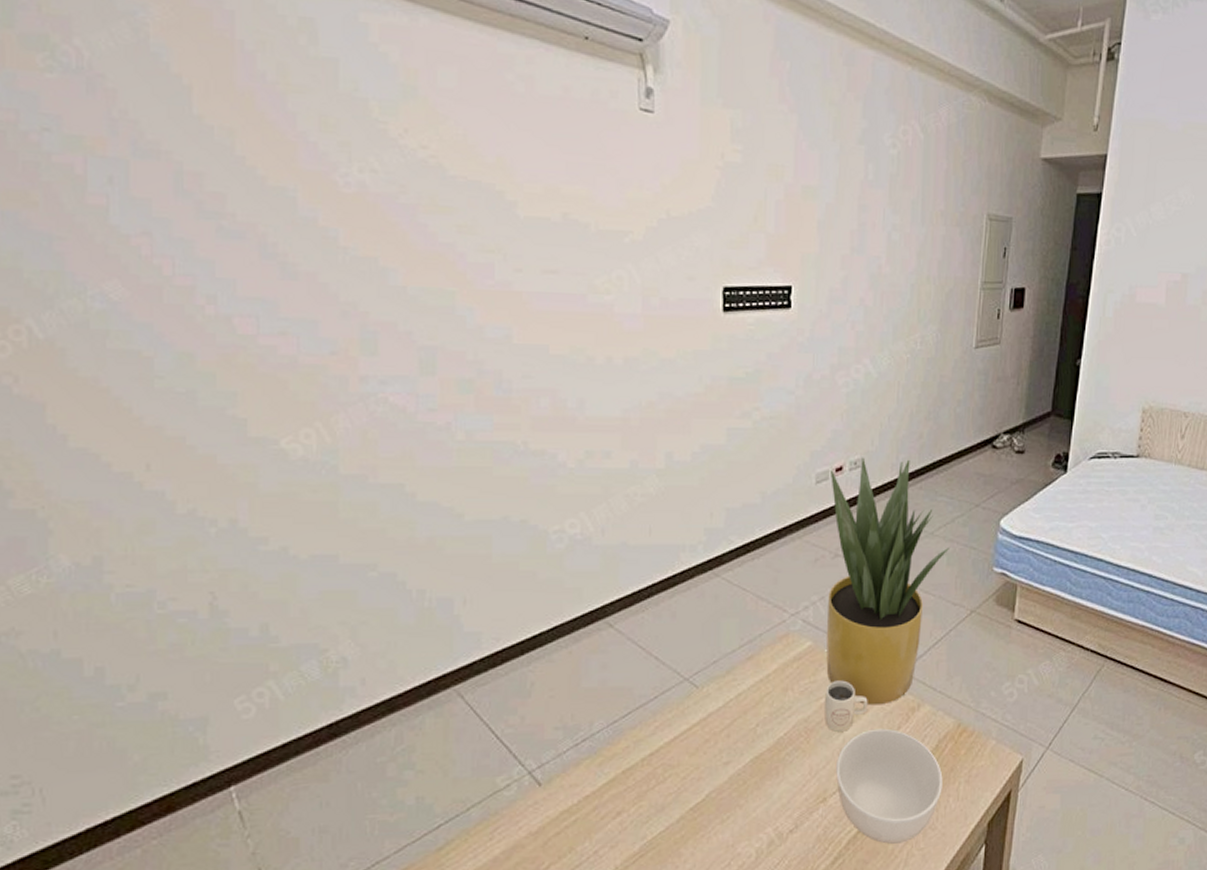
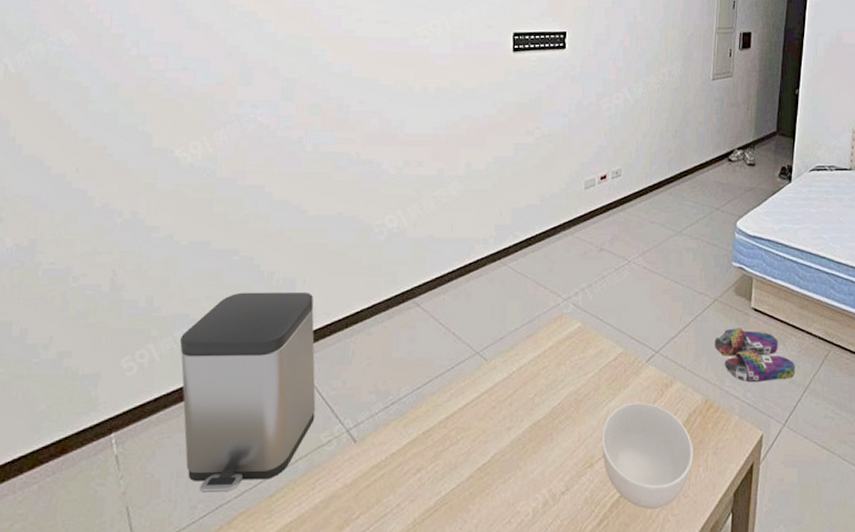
pedal bin: none [310,614,489,848] -> present [180,292,316,492]
mug: present [823,680,868,732] -> none [591,358,628,403]
planter: present [825,457,951,705] -> none [592,168,696,381]
slippers: none [970,641,1063,702] -> present [715,327,796,382]

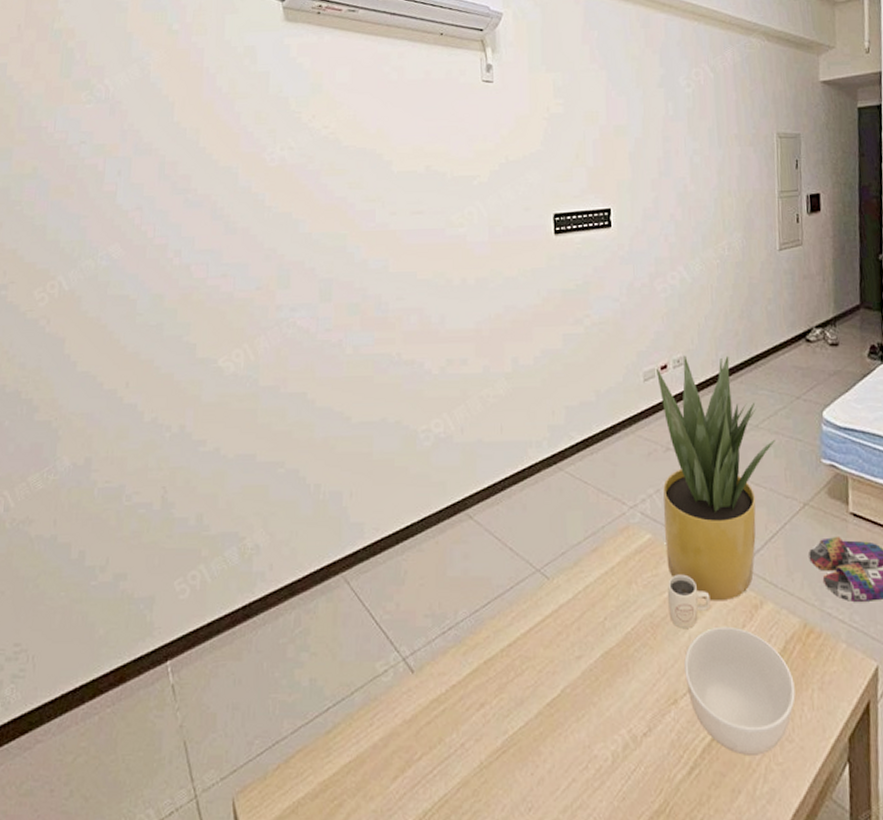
pedal bin: present [180,292,316,492] -> none [230,506,370,727]
mug: none [591,358,628,403] -> present [667,574,711,628]
planter: none [592,168,696,381] -> present [657,355,776,601]

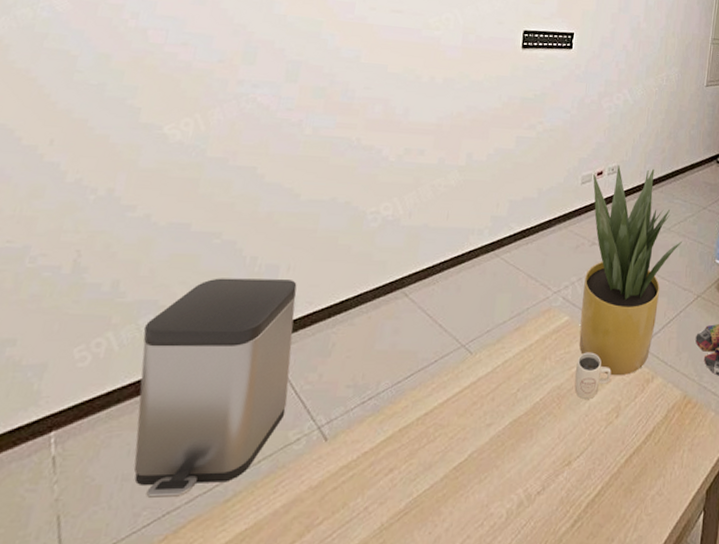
pedal bin: none [230,506,370,727] -> present [134,278,297,498]
bowl: present [684,626,796,755] -> none [580,397,670,508]

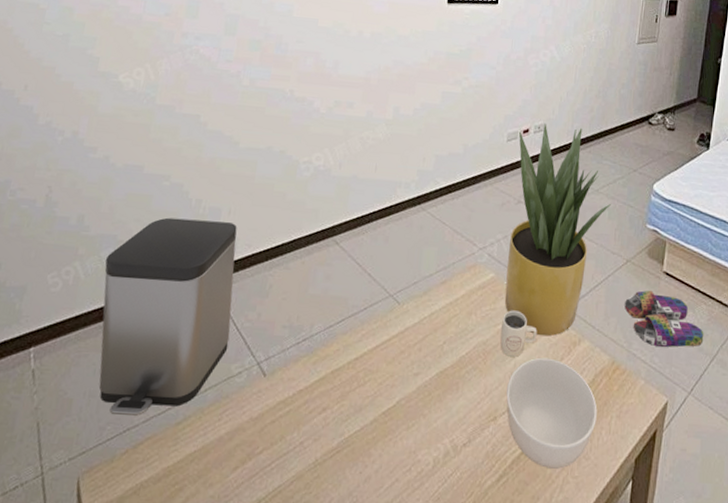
bowl: none [580,397,670,508] -> present [506,357,598,469]

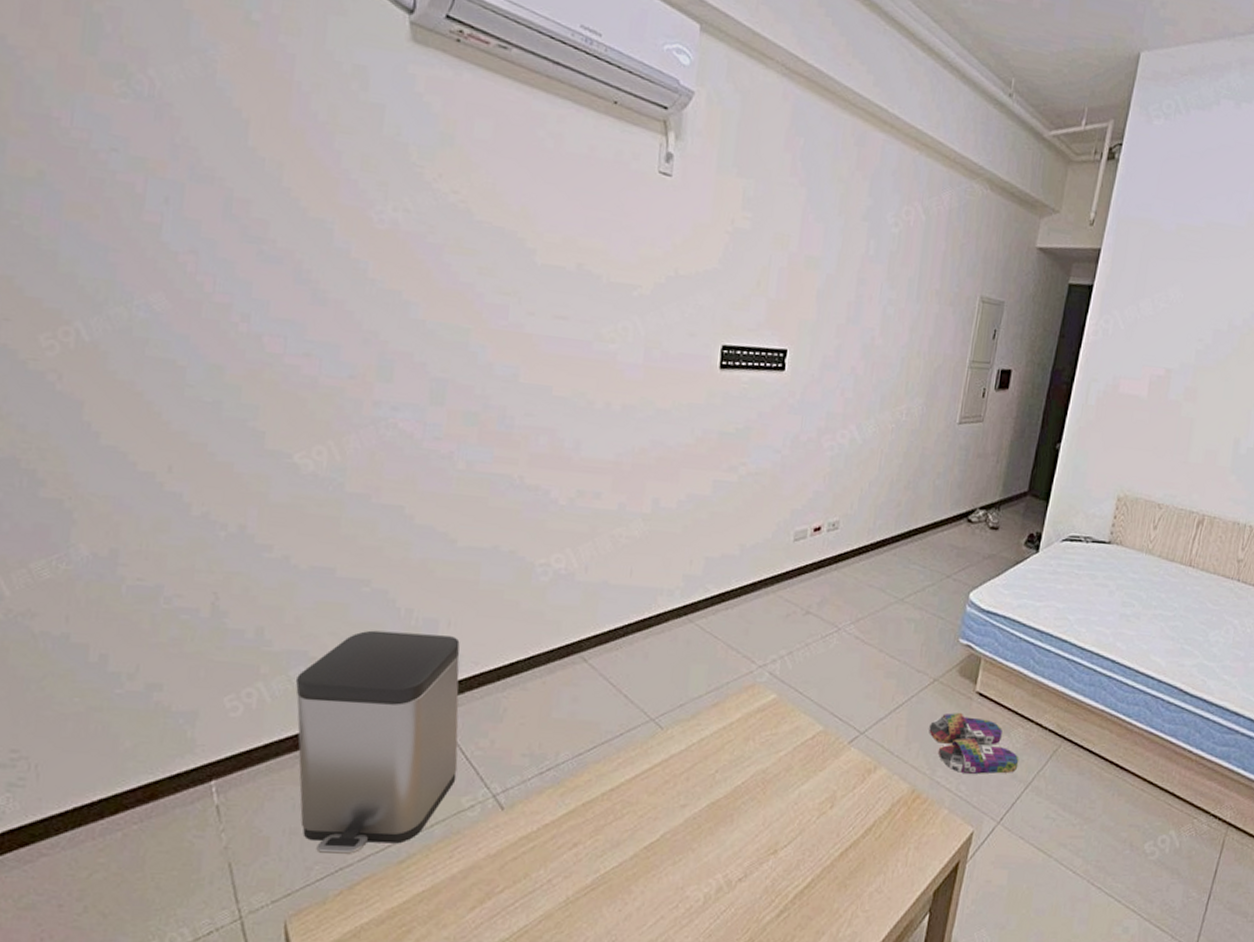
mug: present [500,310,537,357] -> none [782,735,826,786]
planter: present [504,123,612,336] -> none [788,519,919,764]
bowl: present [506,357,598,469] -> none [788,786,893,903]

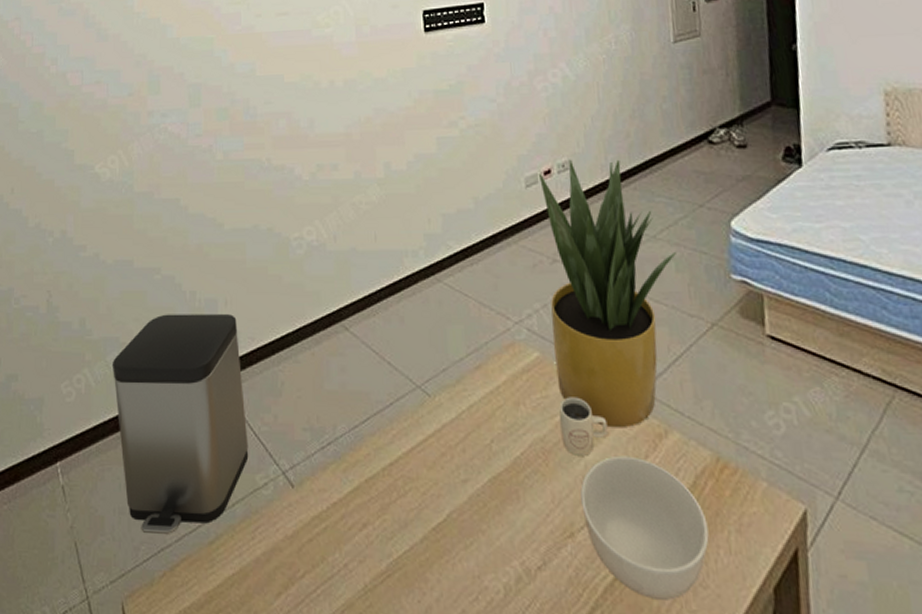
mug: none [782,735,826,786] -> present [559,397,608,456]
planter: none [788,519,919,764] -> present [539,159,677,428]
bowl: none [788,786,893,903] -> present [580,455,709,600]
slippers: present [929,712,1019,774] -> none [719,360,844,436]

